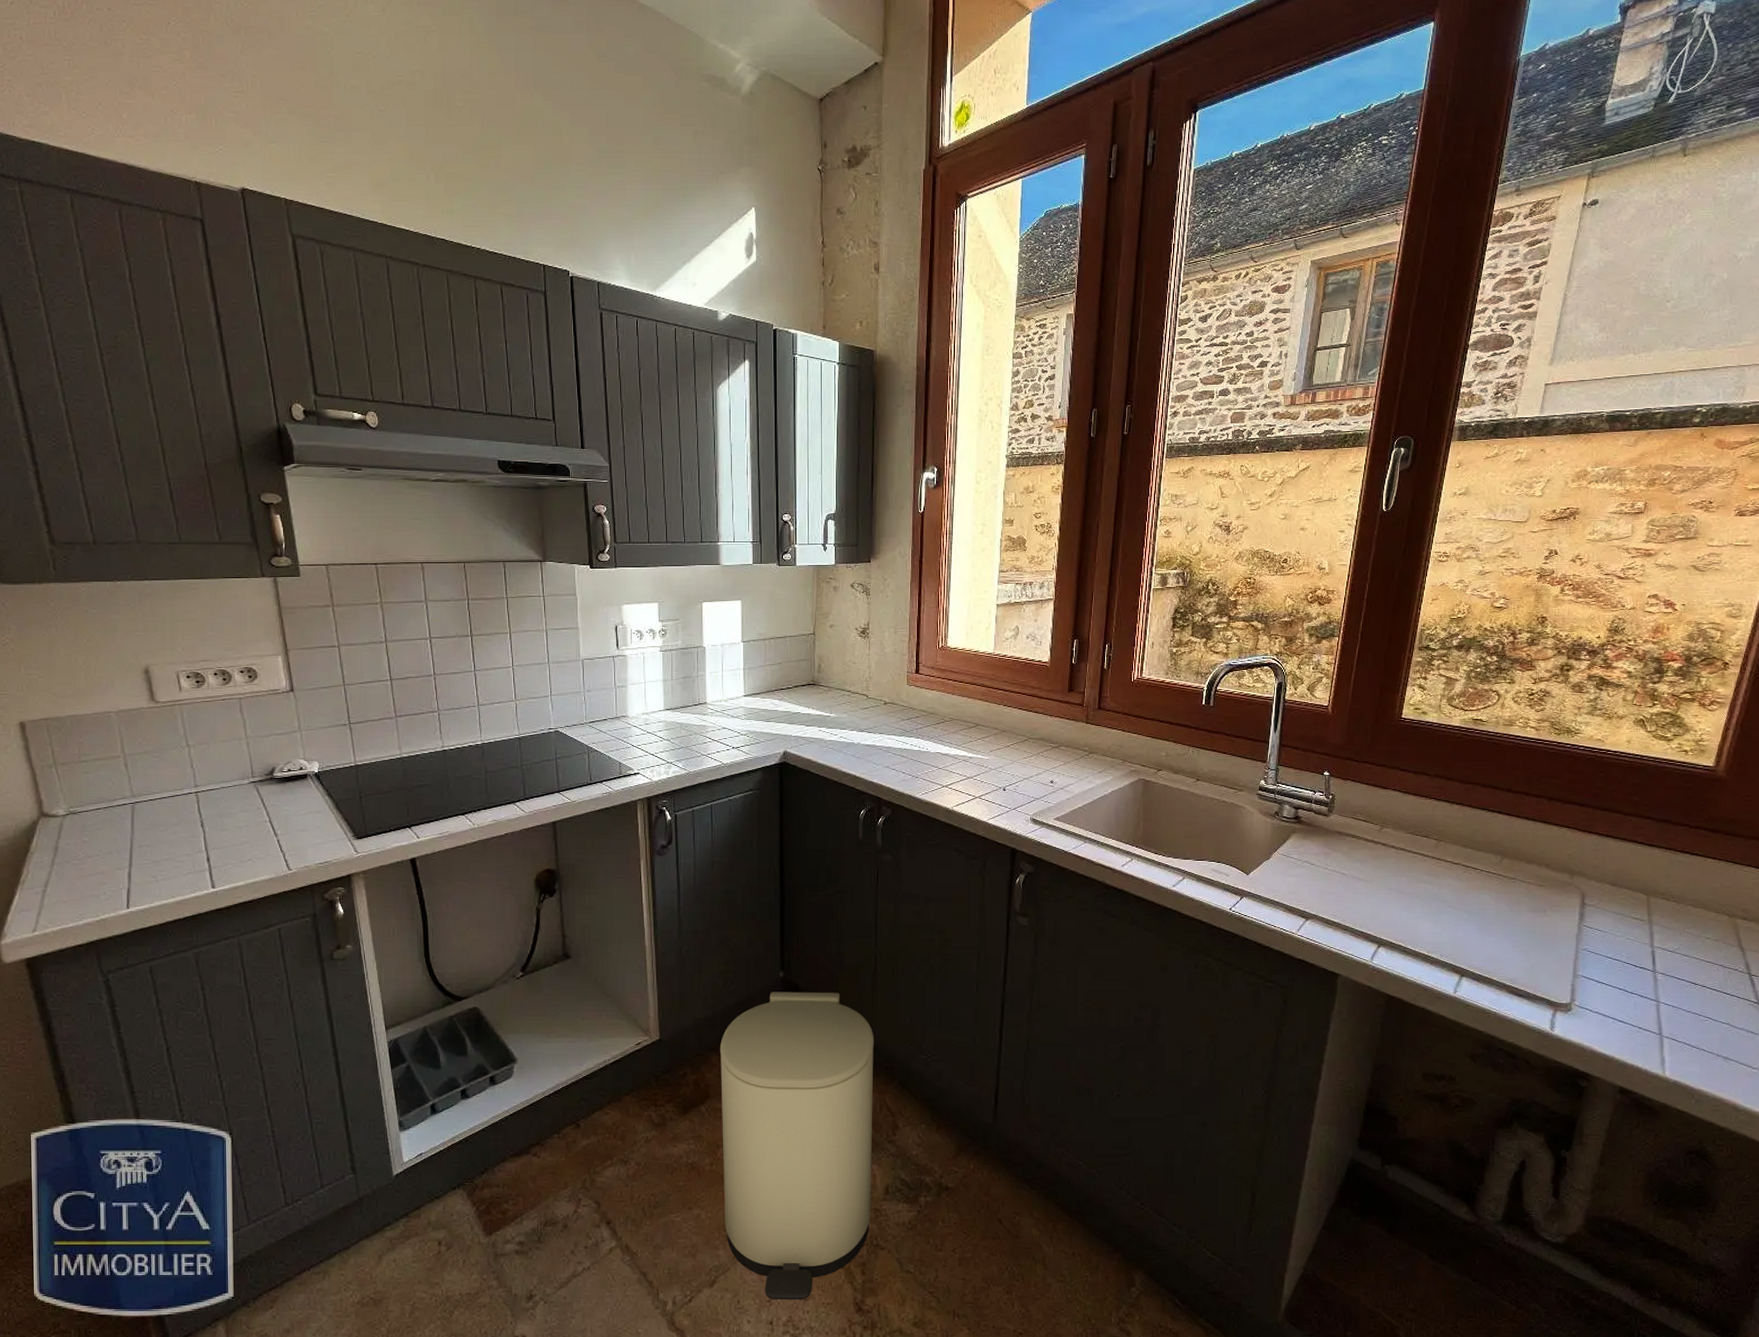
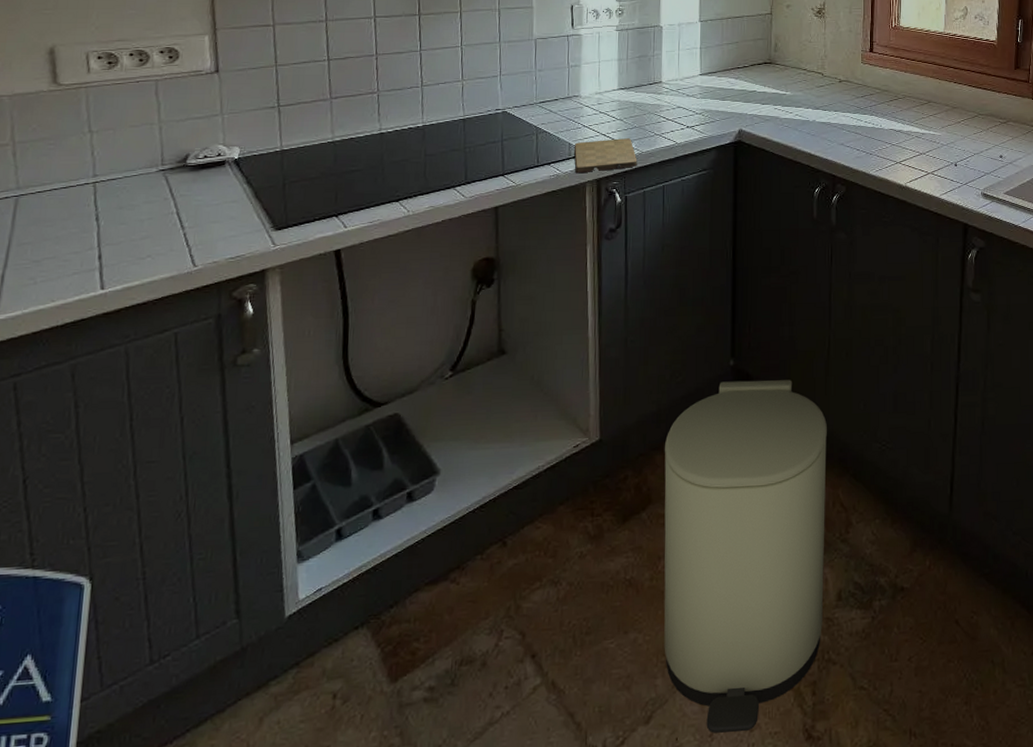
cutting board: none [625,758,685,792] -> present [574,138,637,174]

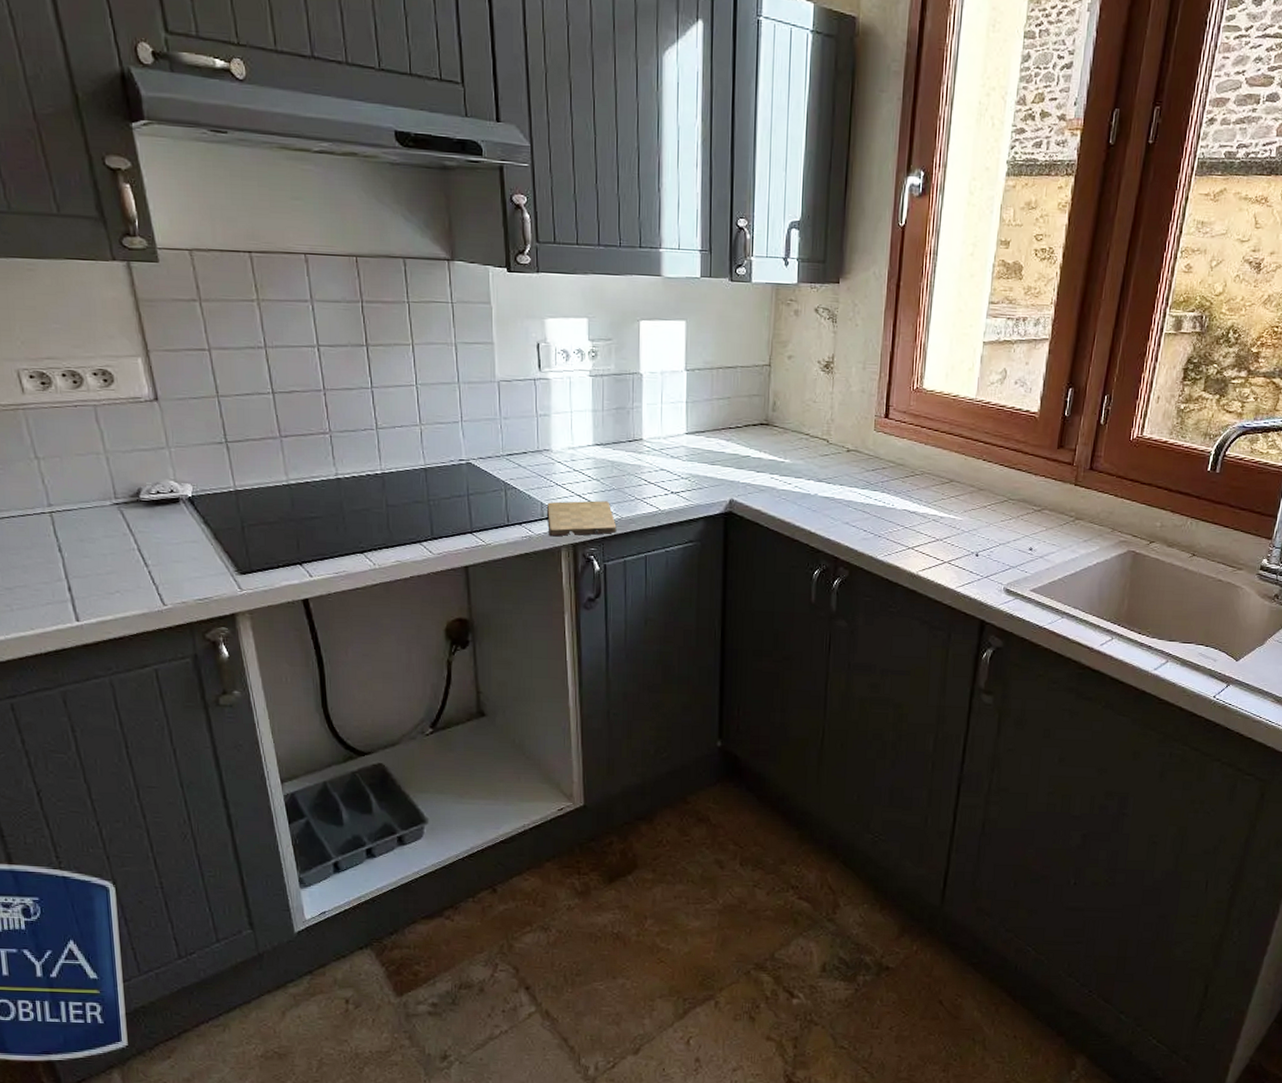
pedal bin: present [664,380,827,733] -> none [649,761,818,1071]

